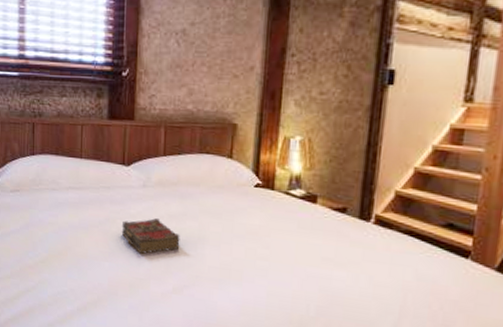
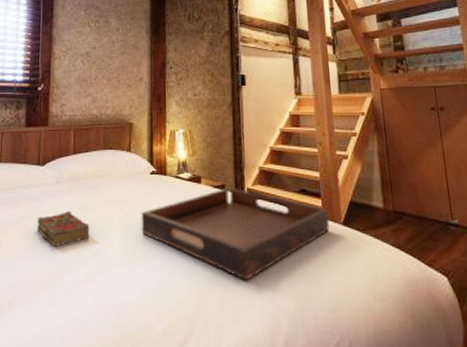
serving tray: none [239,212,479,316] -> present [141,188,329,281]

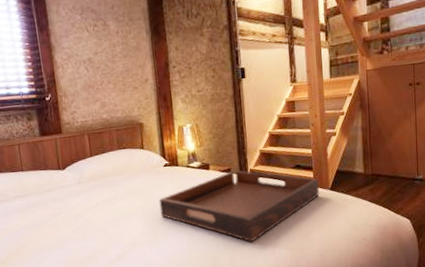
book: present [36,211,90,248] -> none [66,206,116,237]

